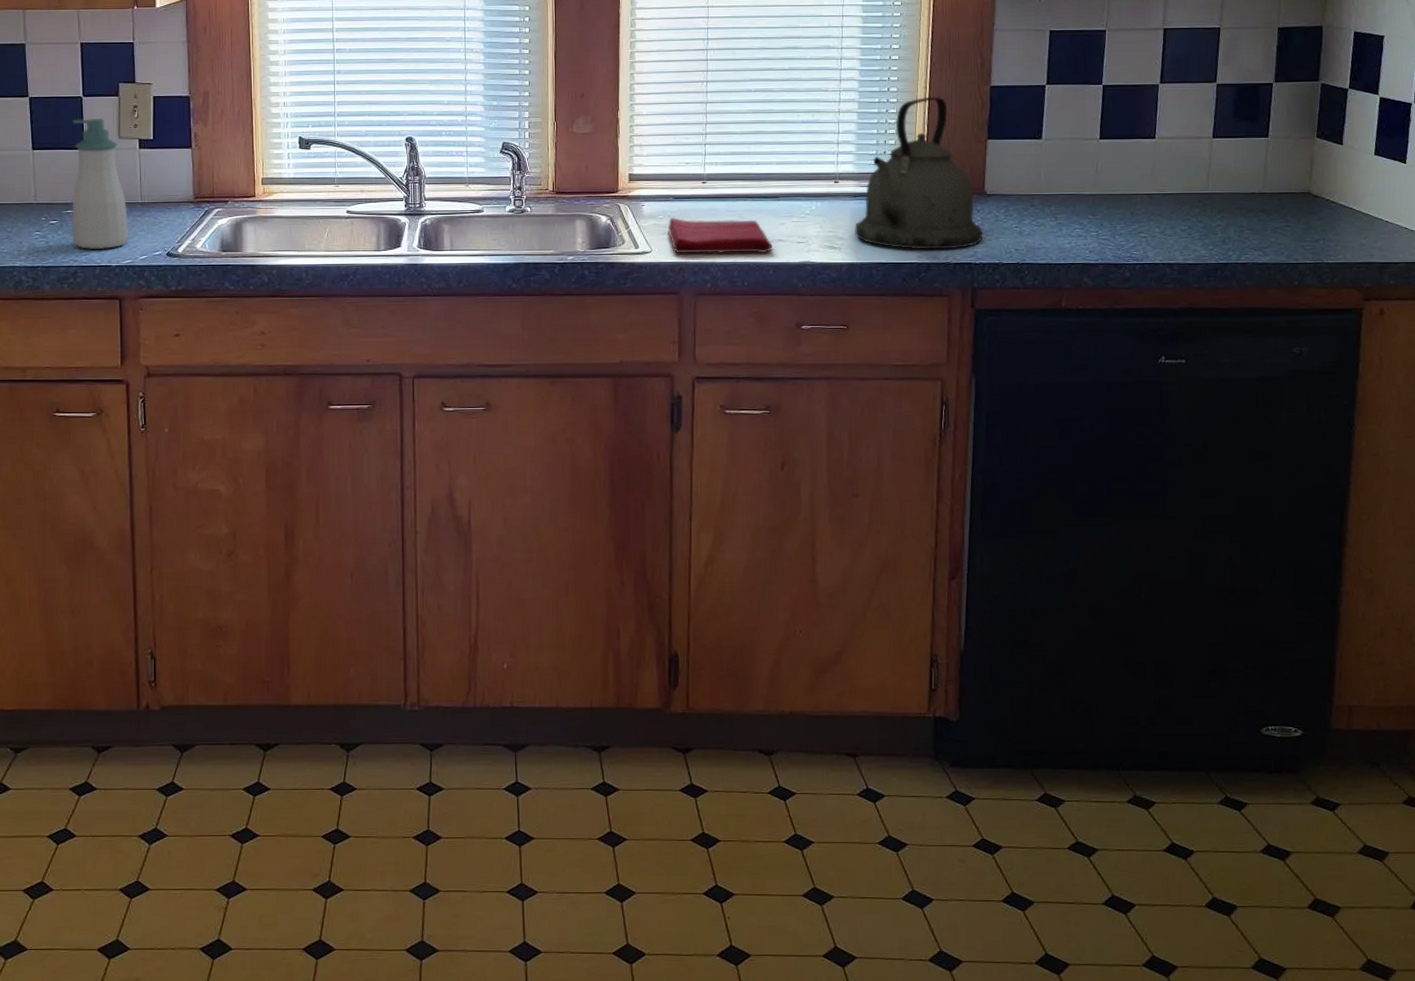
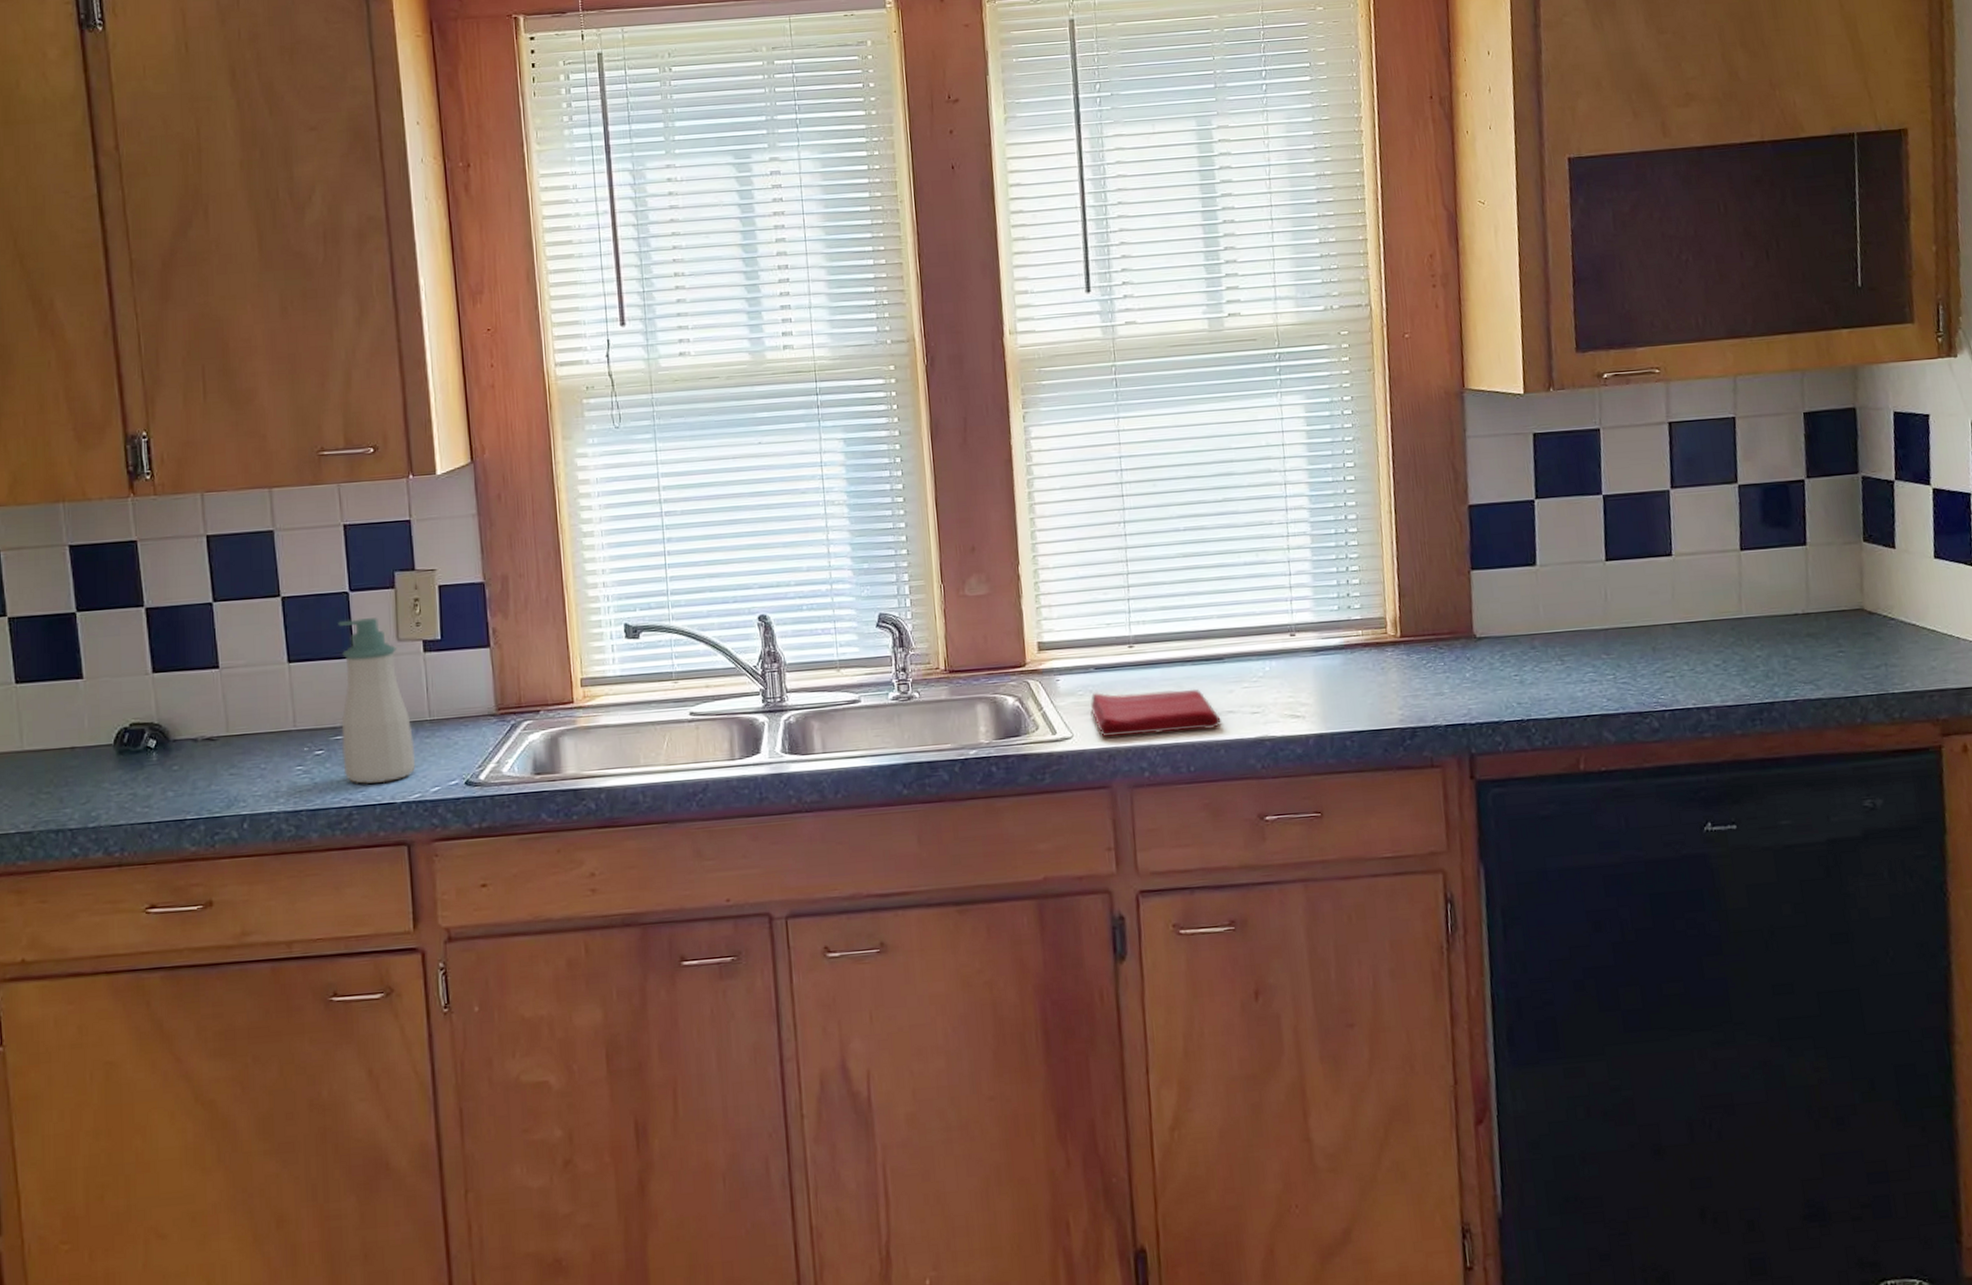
kettle: present [854,96,983,250] -> none [1319,522,1477,712]

